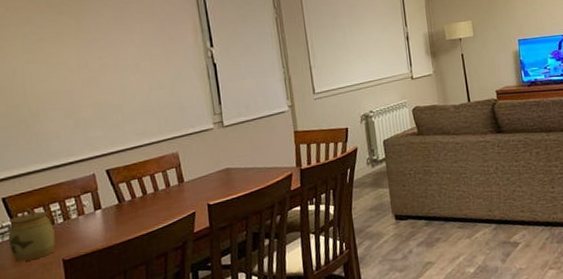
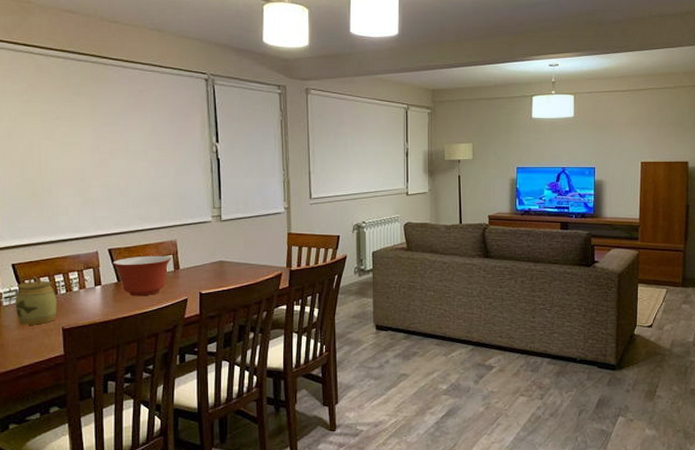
mixing bowl: none [112,169,175,217] -> present [113,255,172,296]

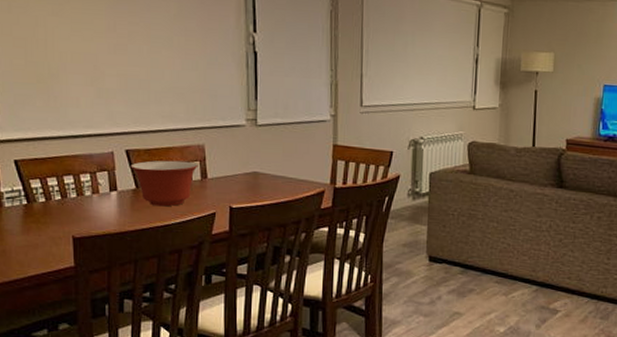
jar: present [15,275,57,325] -> none [18,175,66,231]

